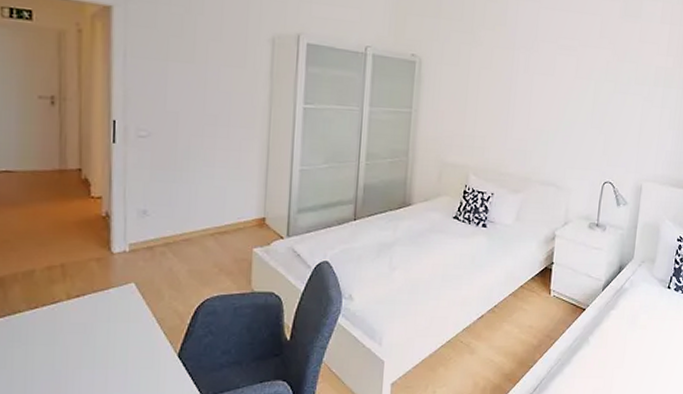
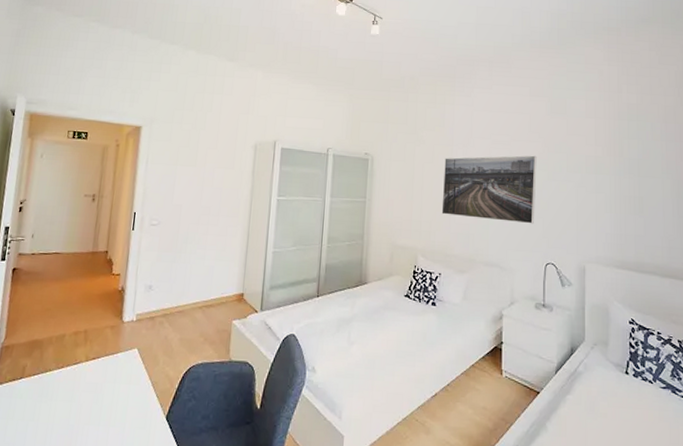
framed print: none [497,63,605,141] -> present [441,155,537,224]

